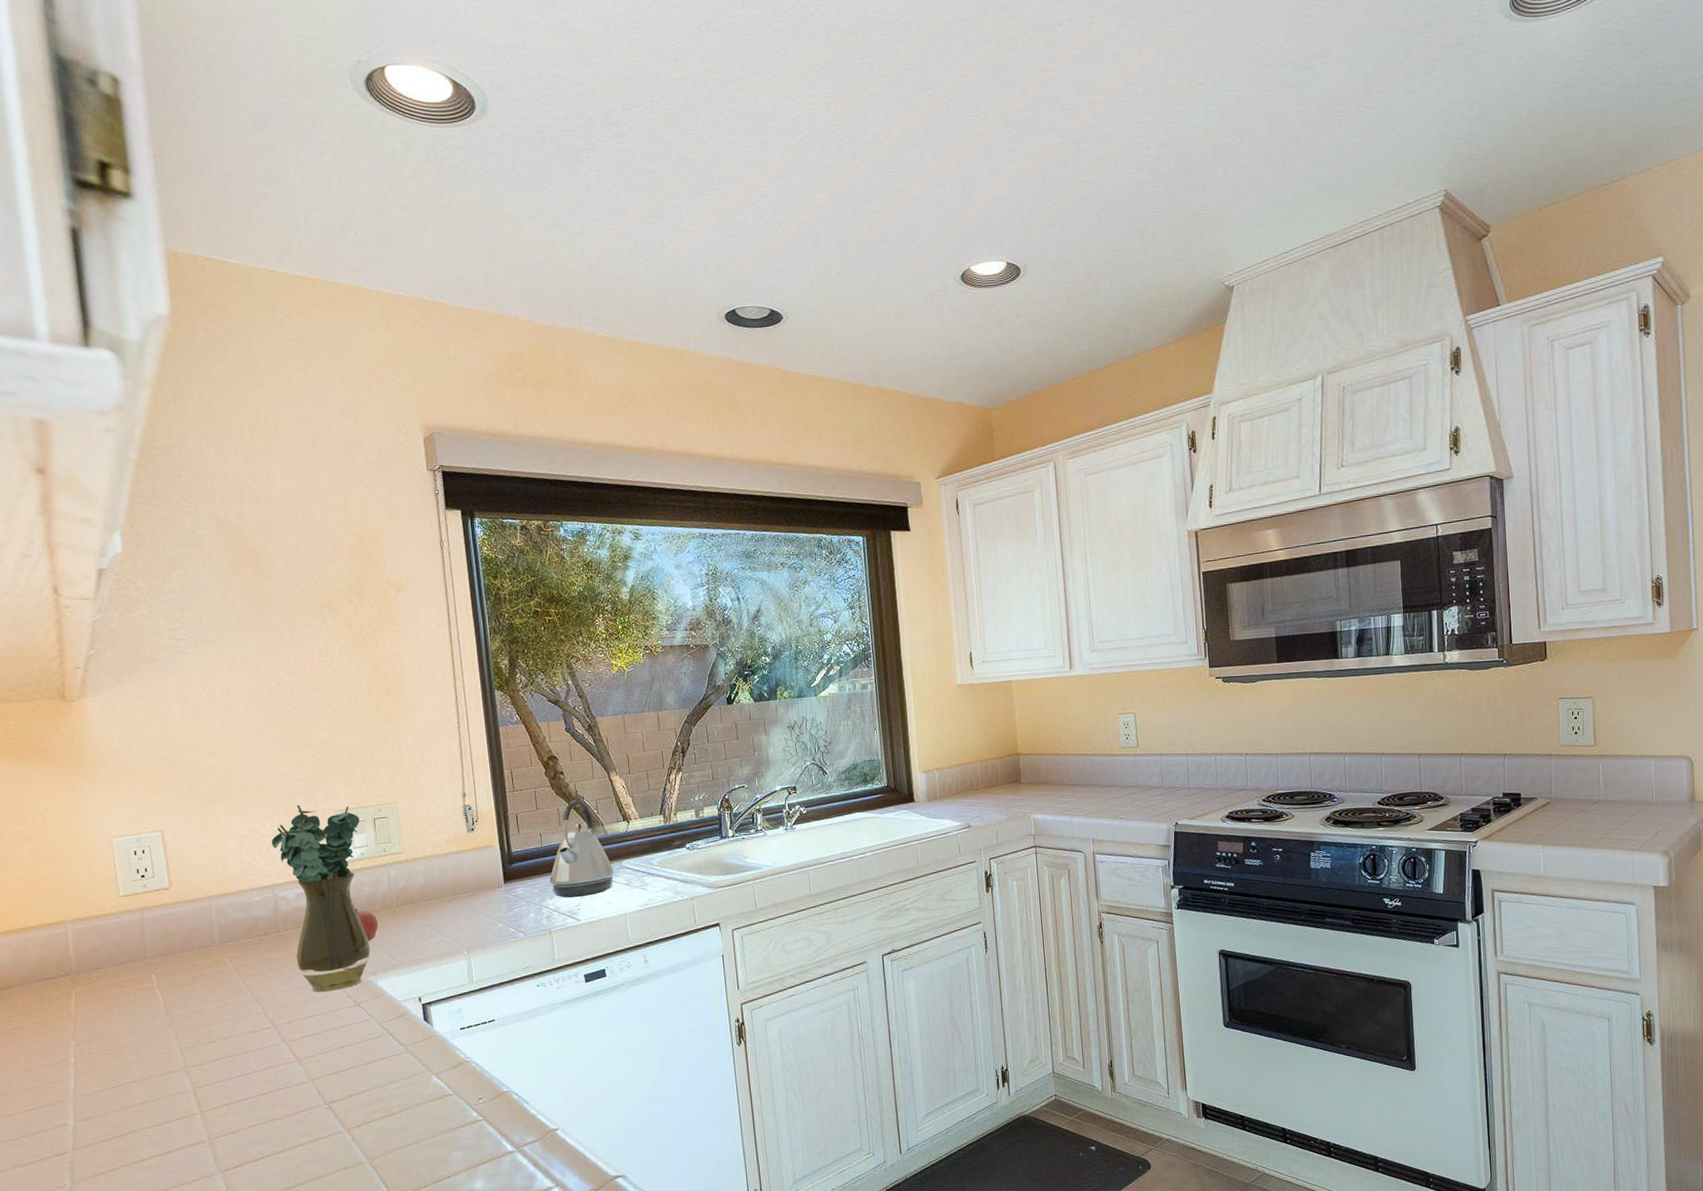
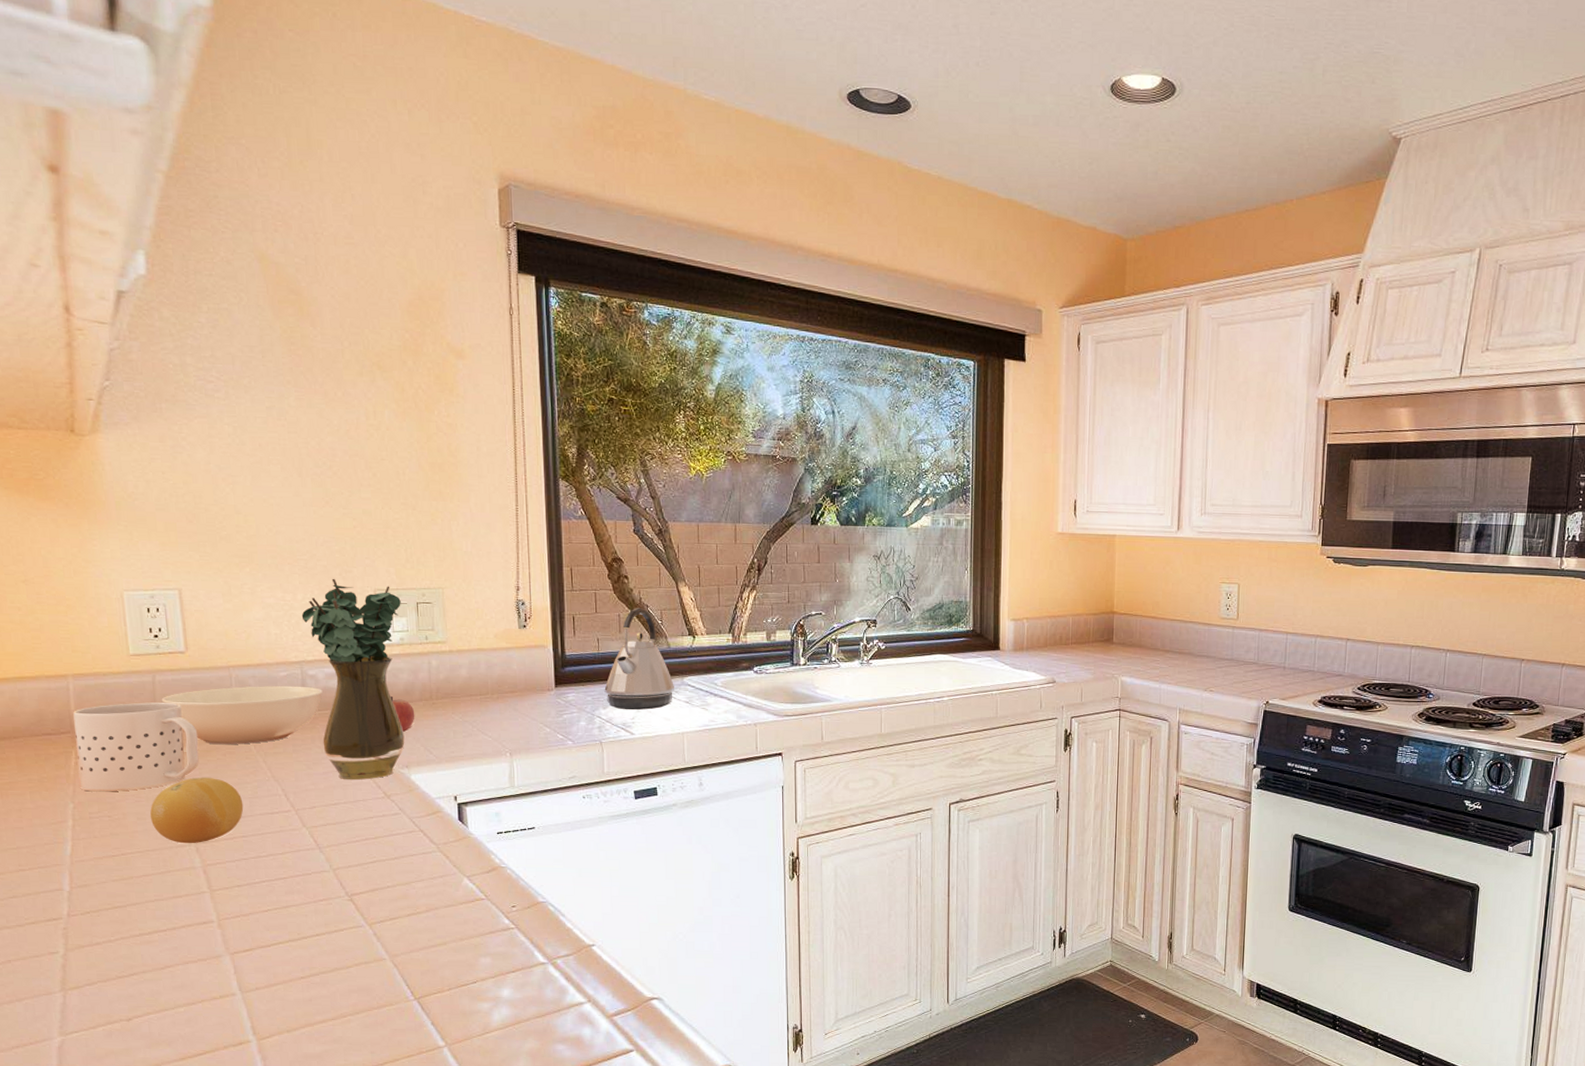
mug: none [71,936,186,1029] -> present [72,702,199,792]
fruit: none [143,1003,228,1069] -> present [150,777,244,844]
bowl: none [149,908,294,972] -> present [161,685,323,745]

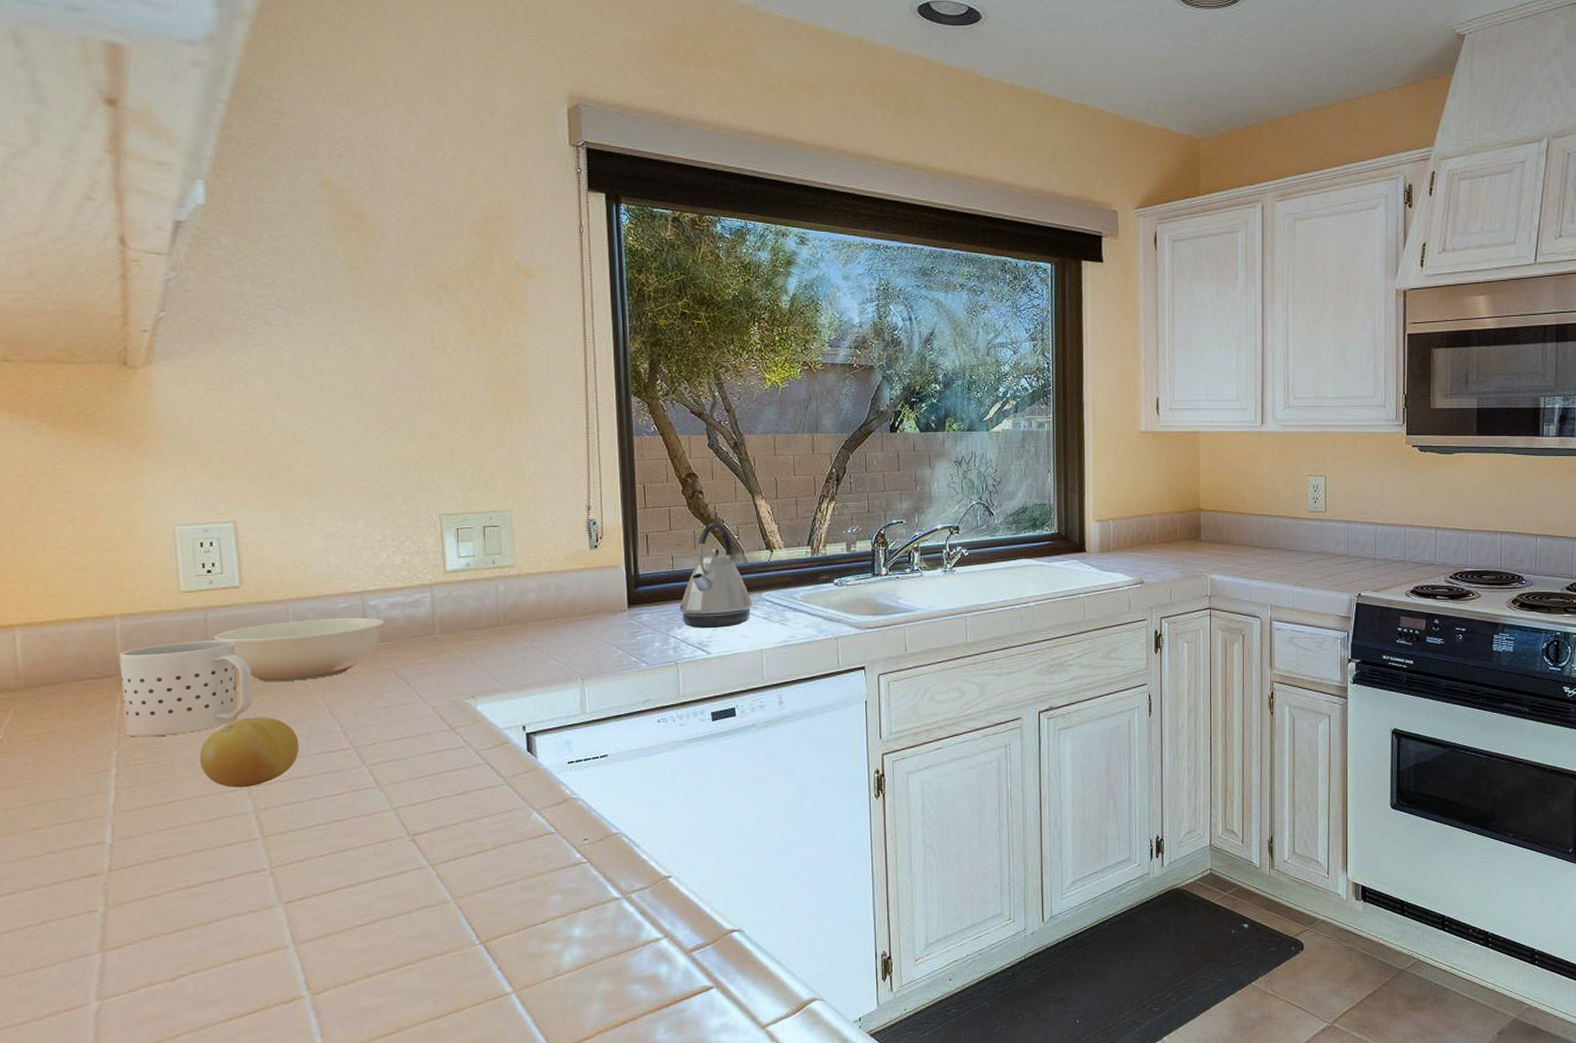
vase: present [301,578,405,781] -> none [362,504,471,714]
fruit: present [390,697,415,732] -> none [455,624,482,660]

